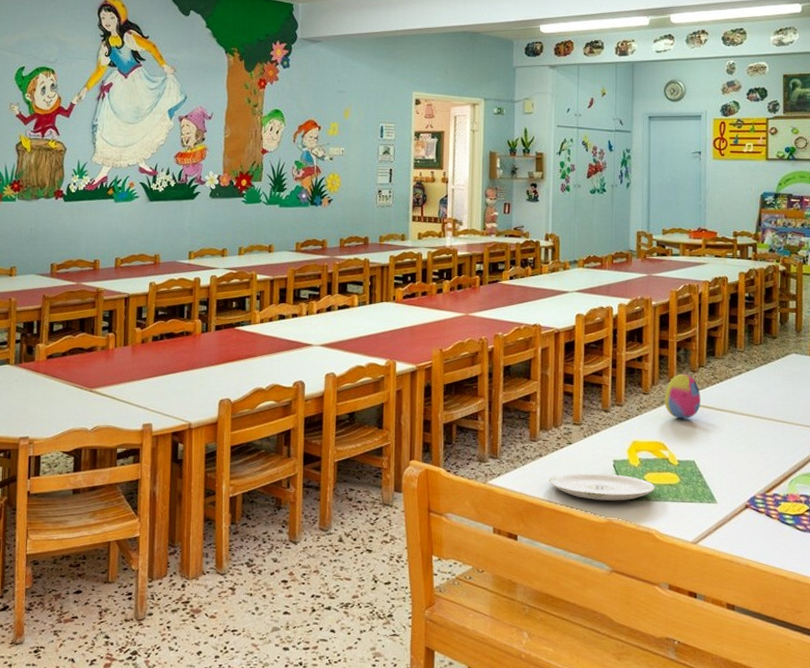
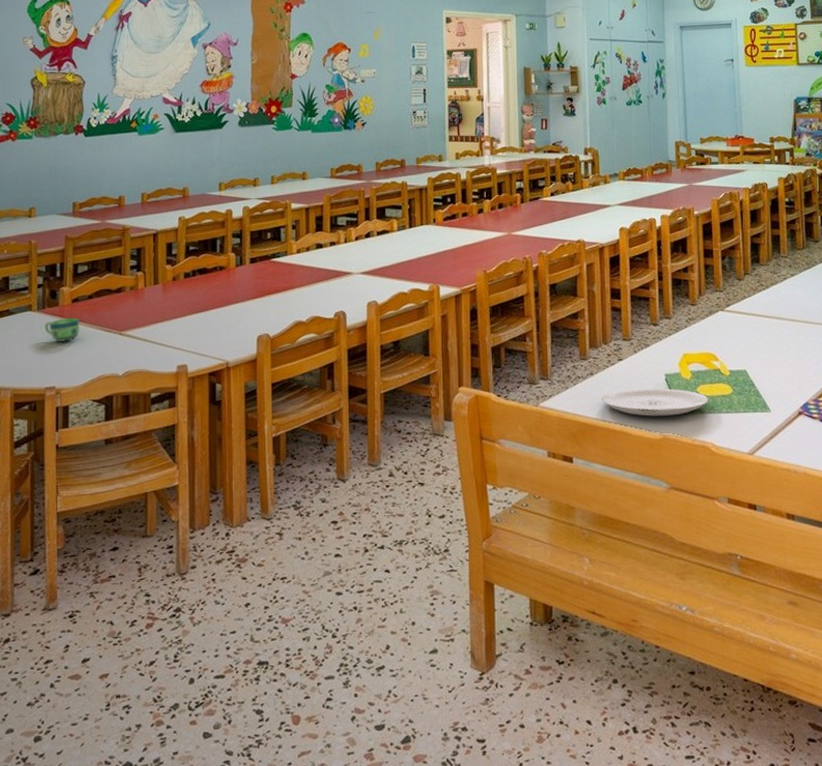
cup: none [20,373,54,395] -> present [44,317,80,342]
decorative egg: present [665,373,701,419] -> none [712,282,749,328]

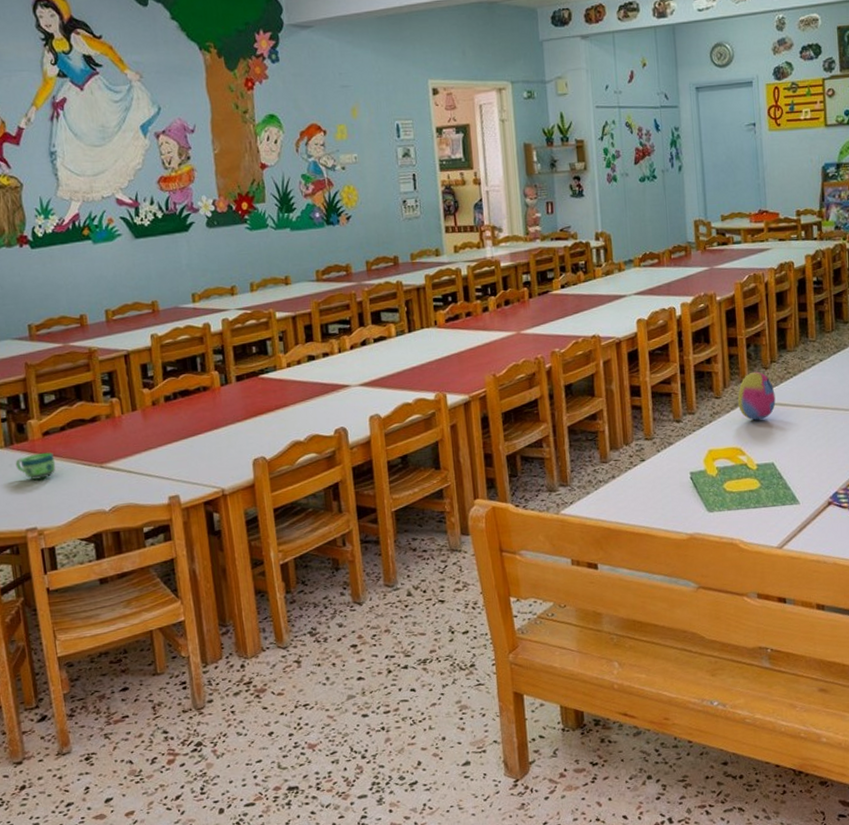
plate: present [601,388,709,416] -> none [624,487,736,517]
decorative egg: none [712,282,749,328] -> present [738,371,776,421]

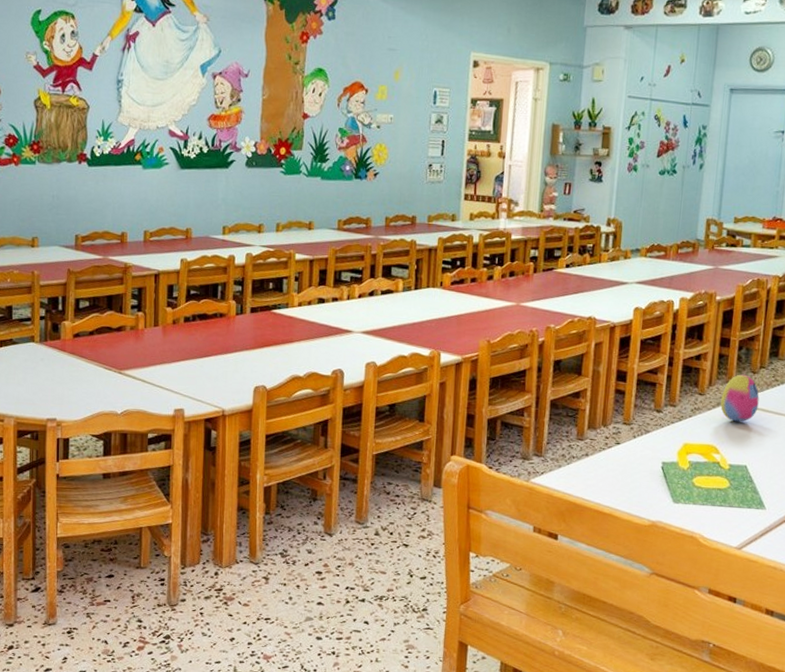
cup: present [15,452,56,480] -> none [46,352,81,376]

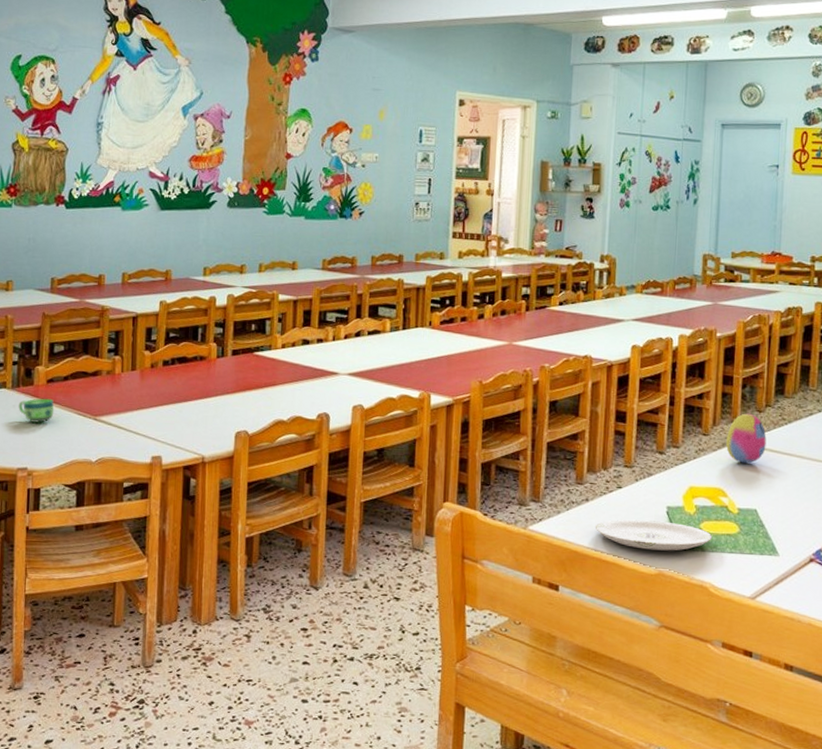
cup: none [46,352,81,376] -> present [18,398,54,423]
plate: none [593,473,704,504] -> present [594,519,713,551]

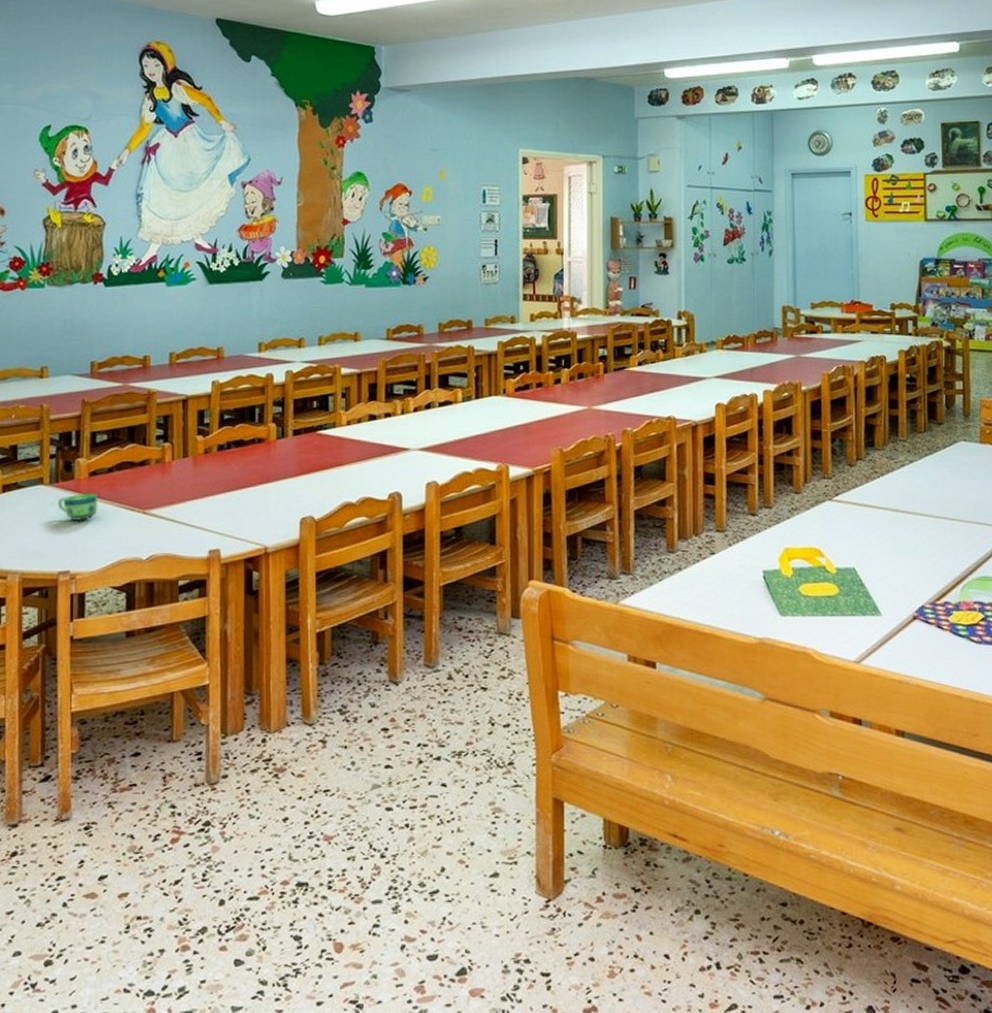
plate: present [594,519,713,551] -> none [689,587,812,618]
decorative egg: present [726,413,767,464] -> none [819,468,860,521]

